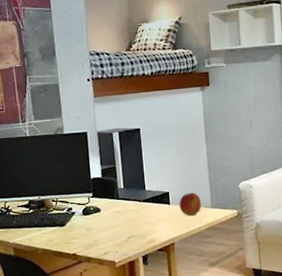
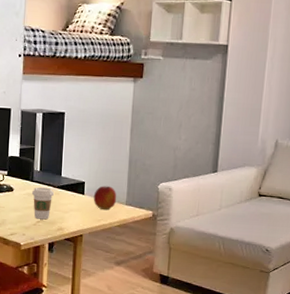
coffee cup: none [118,203,141,235] -> present [31,187,54,220]

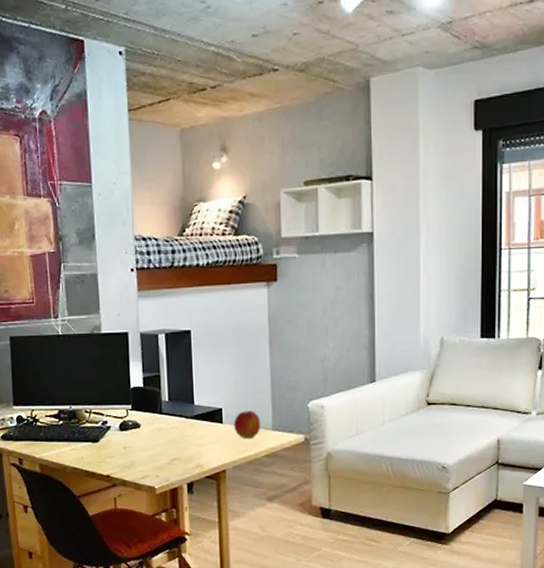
coffee cup: present [31,187,54,220] -> none [161,419,187,457]

